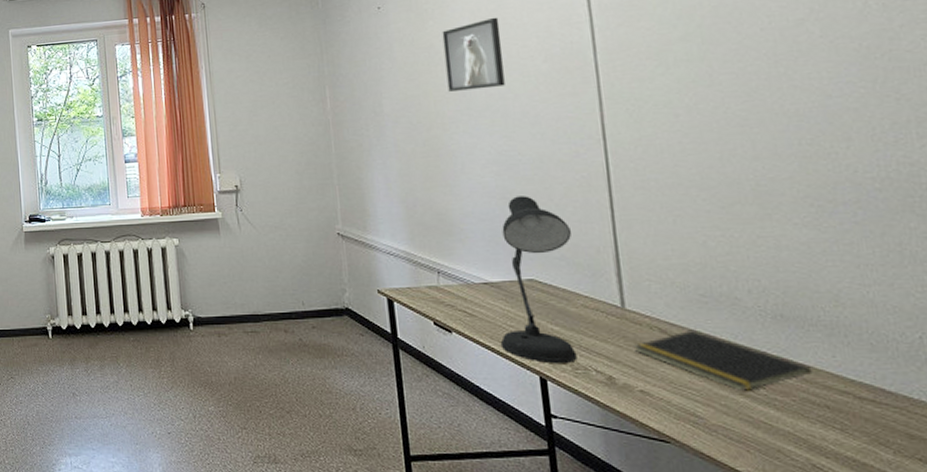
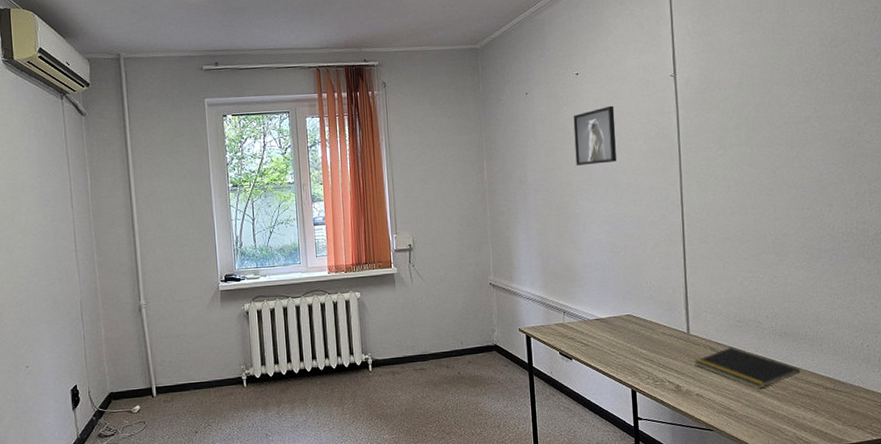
desk lamp: present [500,196,578,363] -> none [605,249,658,379]

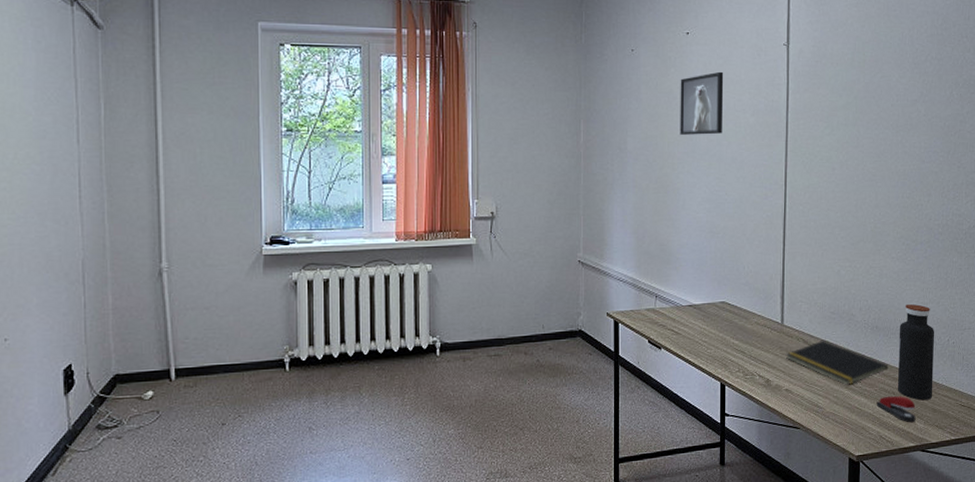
stapler: none [790,398,833,424] -> present [876,396,916,423]
water bottle: none [809,310,849,402] -> present [897,304,935,401]

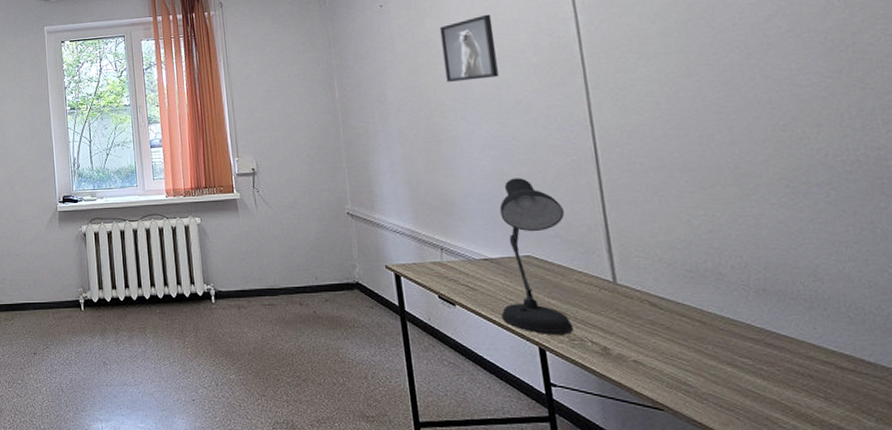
desk lamp: none [696,230,756,371] -> present [499,178,574,334]
notepad: present [785,339,889,385] -> none [625,303,795,361]
stapler: present [876,396,916,423] -> none [783,380,860,419]
water bottle: present [897,304,935,401] -> none [803,262,883,390]

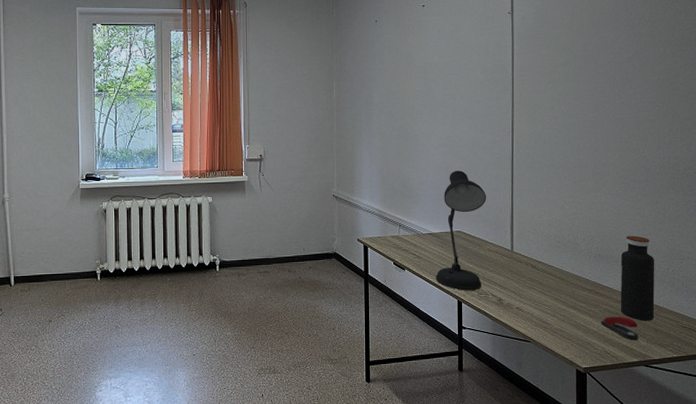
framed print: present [439,14,499,82] -> none [417,37,456,90]
stapler: none [783,380,860,419] -> present [601,316,639,341]
water bottle: none [803,262,883,390] -> present [620,236,655,321]

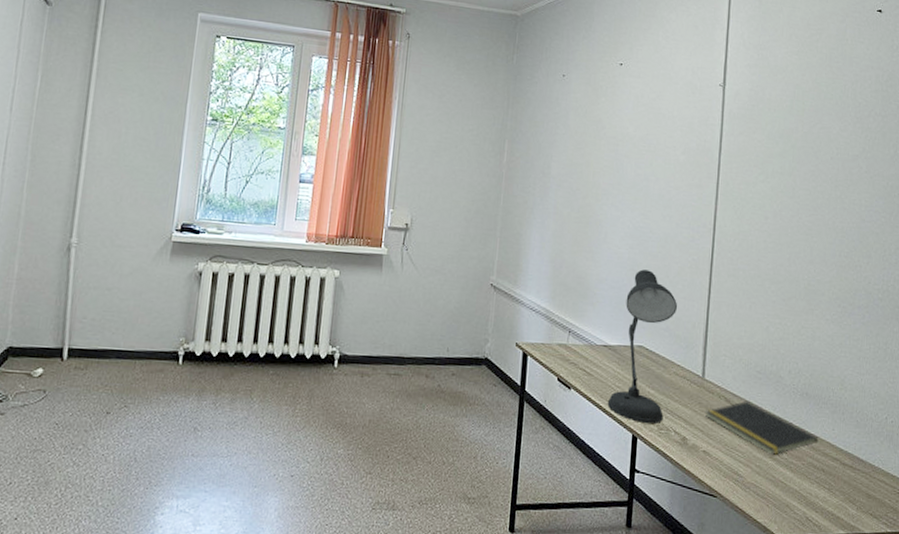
notepad: none [515,265,612,305] -> present [704,400,819,455]
stapler: present [601,316,639,341] -> none [803,473,848,507]
water bottle: present [620,236,655,321] -> none [827,373,872,483]

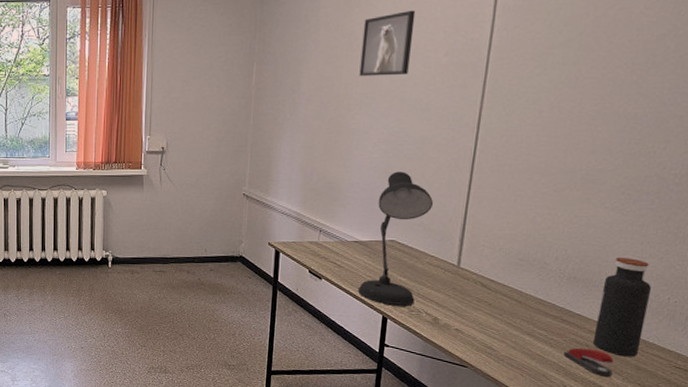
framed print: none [606,105,656,169] -> present [359,10,416,76]
notepad: present [704,400,819,455] -> none [458,285,585,332]
stapler: none [803,473,848,507] -> present [563,348,614,378]
water bottle: none [827,373,872,483] -> present [592,258,652,357]

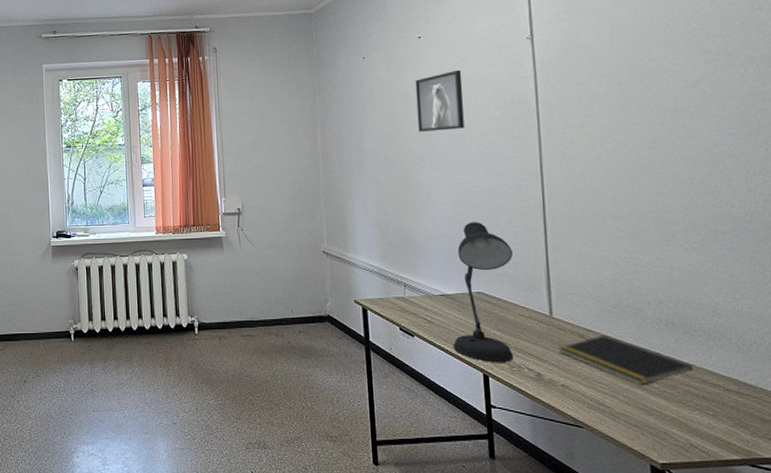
notepad: none [458,285,585,332] -> present [557,334,694,385]
stapler: present [563,348,614,378] -> none [681,401,739,433]
water bottle: present [592,258,652,357] -> none [703,300,759,408]

